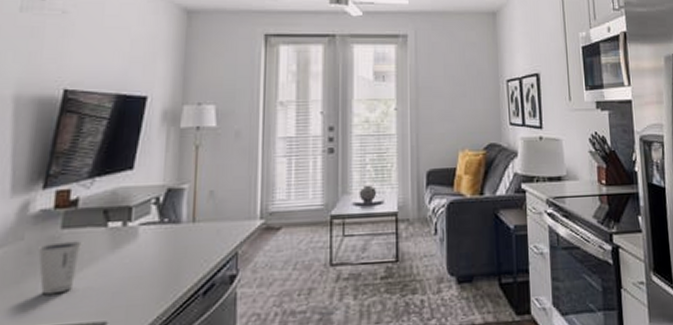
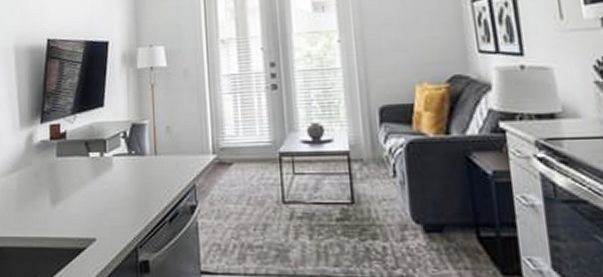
dixie cup: present [38,241,82,295] -> none [43,168,72,211]

